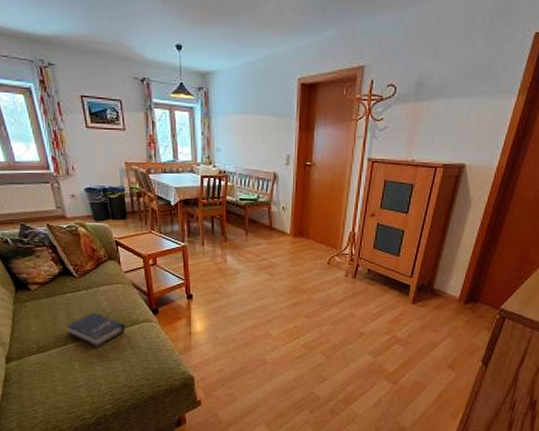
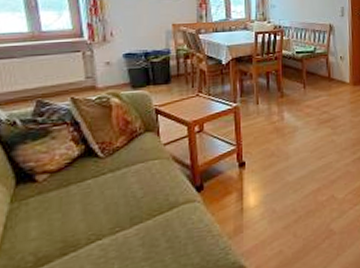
hardback book: present [66,312,126,348] -> none [80,199,161,248]

